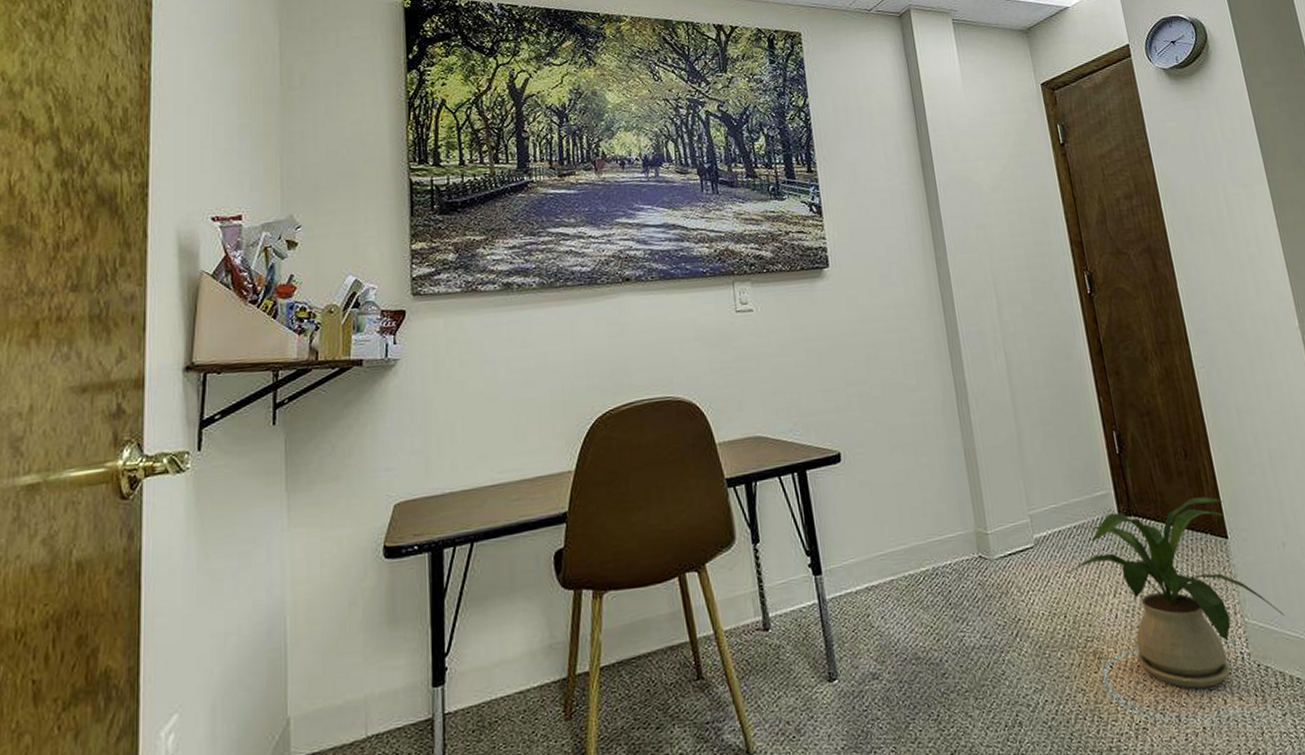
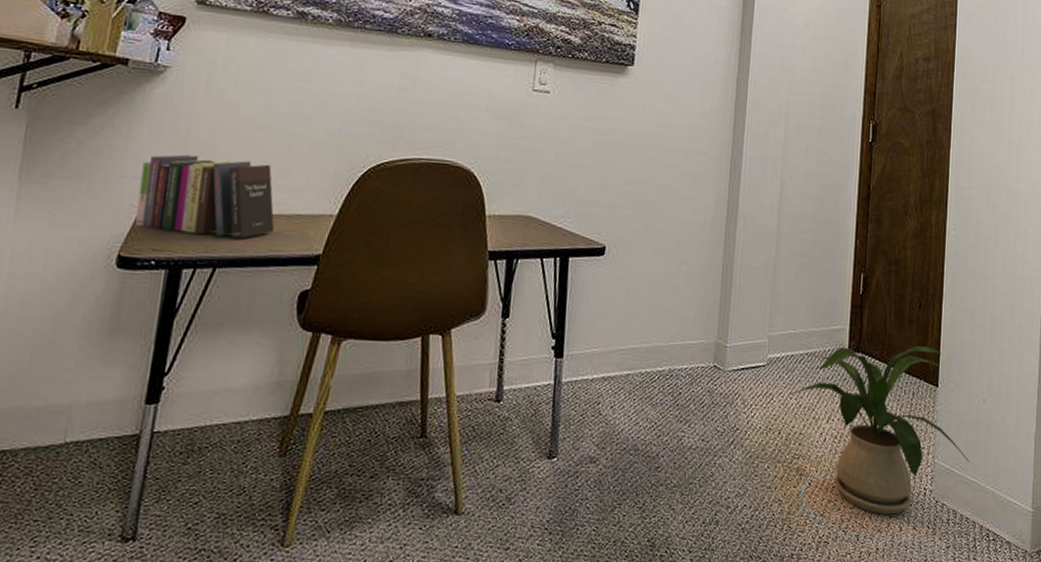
books: none [391,433,520,516] -> present [134,154,275,239]

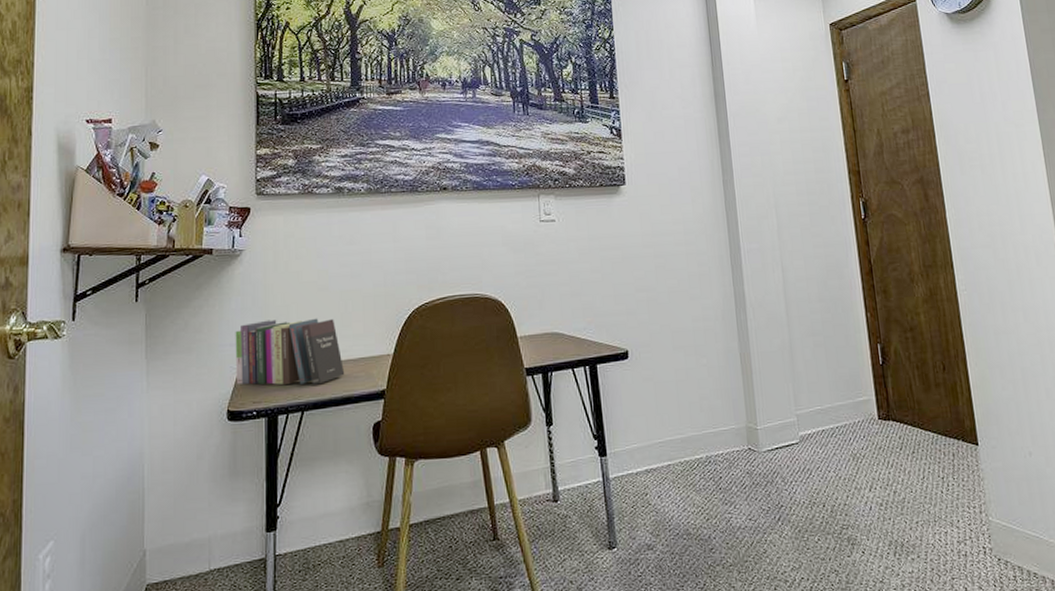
house plant: present [789,346,970,515] -> none [827,407,1027,577]

